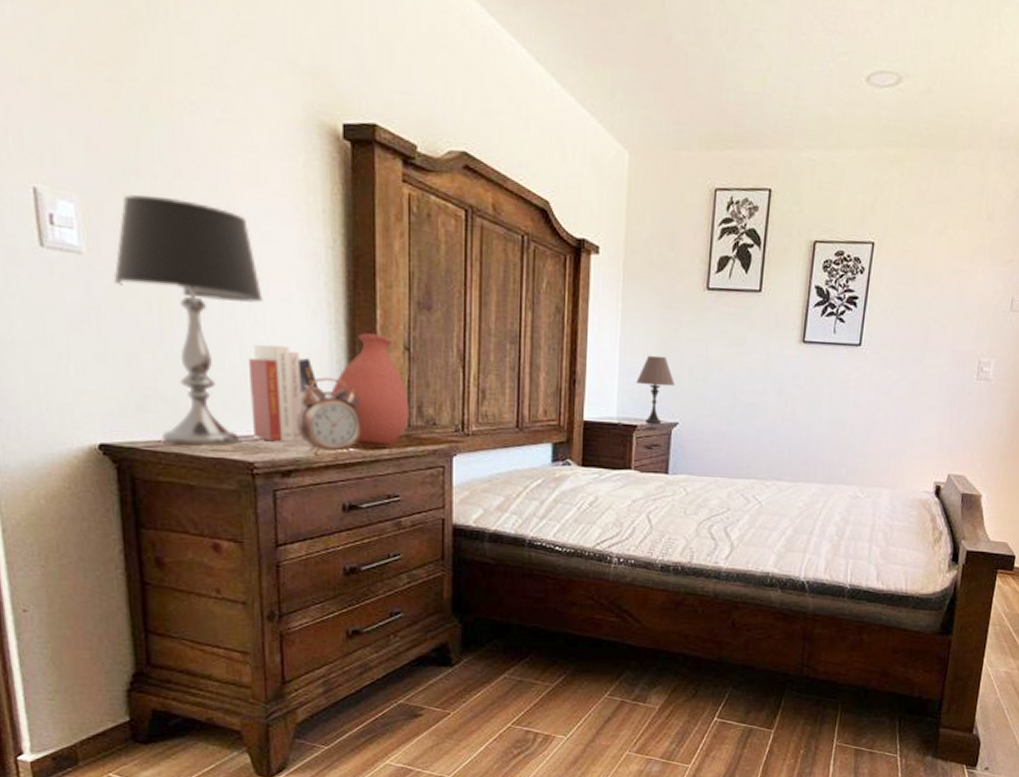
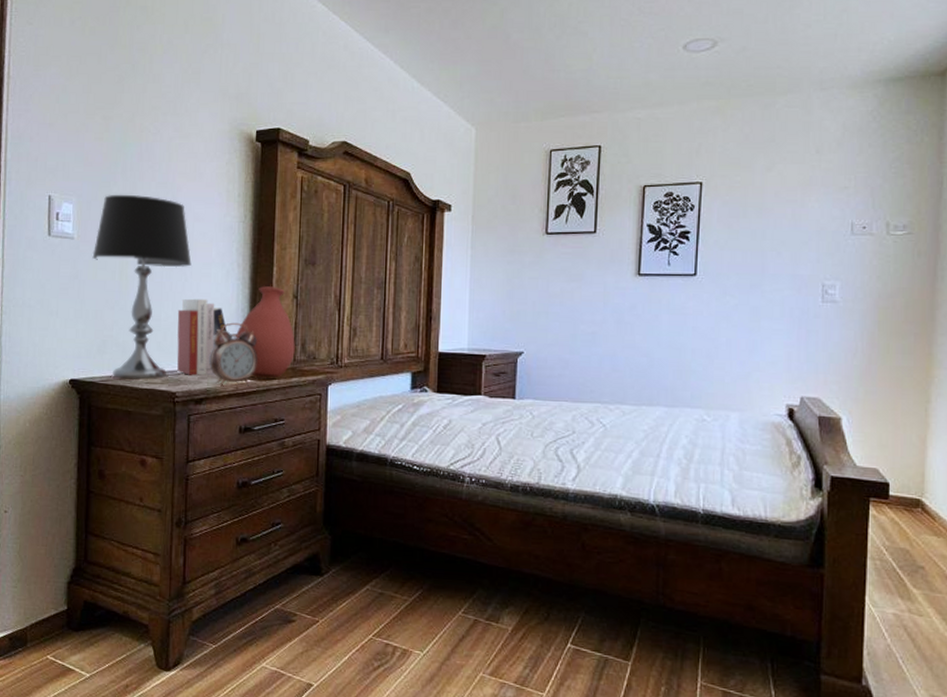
table lamp: present [617,355,676,430] -> none [468,293,520,359]

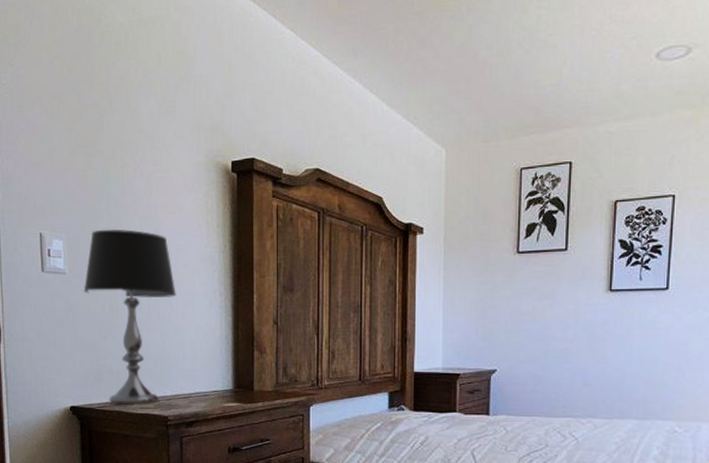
books: present [177,298,228,376] -> none [165,327,213,400]
alarm clock: present [209,322,257,385] -> none [197,349,242,409]
vase: present [235,286,295,379] -> none [220,313,277,401]

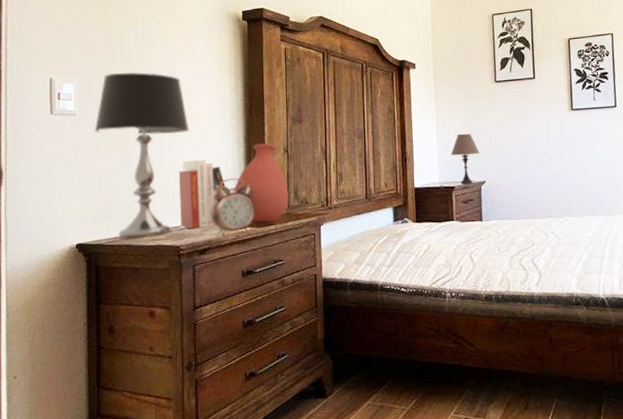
books: none [165,327,213,400] -> present [178,159,226,229]
alarm clock: none [197,349,242,409] -> present [210,178,255,235]
vase: none [220,313,277,401] -> present [233,143,289,225]
table lamp: none [443,313,493,377] -> present [440,133,480,190]

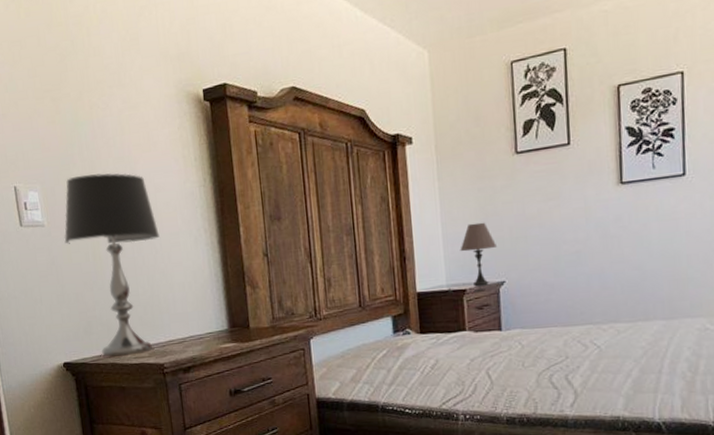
books: present [178,159,226,229] -> none [153,268,204,346]
alarm clock: present [210,178,255,235] -> none [190,288,238,352]
vase: present [233,143,289,225] -> none [212,247,273,340]

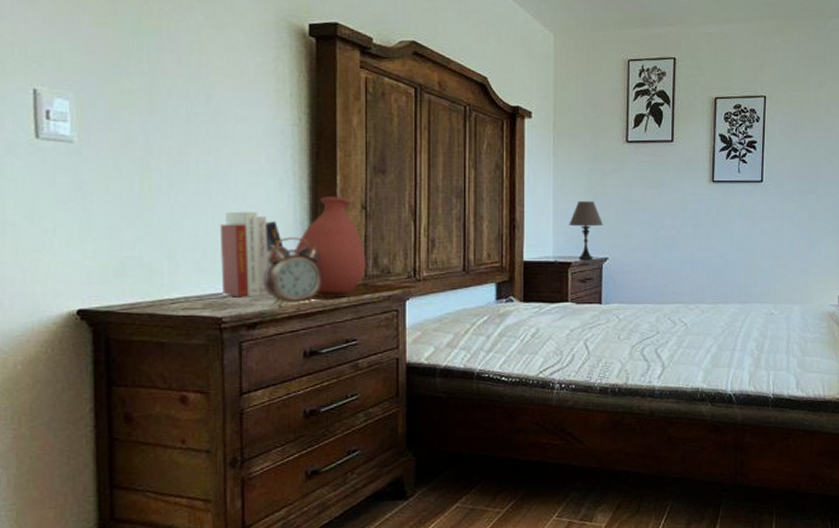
table lamp: present [64,173,160,358] -> none [101,90,235,307]
books: none [153,268,204,346] -> present [219,211,284,298]
alarm clock: none [190,288,238,352] -> present [263,237,322,307]
vase: none [212,247,273,340] -> present [293,196,366,296]

